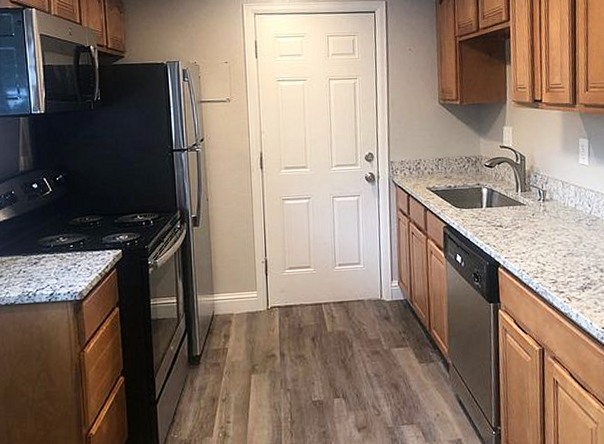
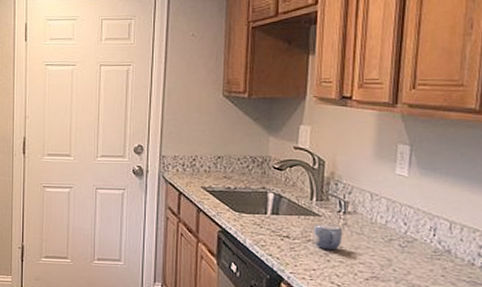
mug: none [520,211,544,235] -> present [313,223,343,250]

